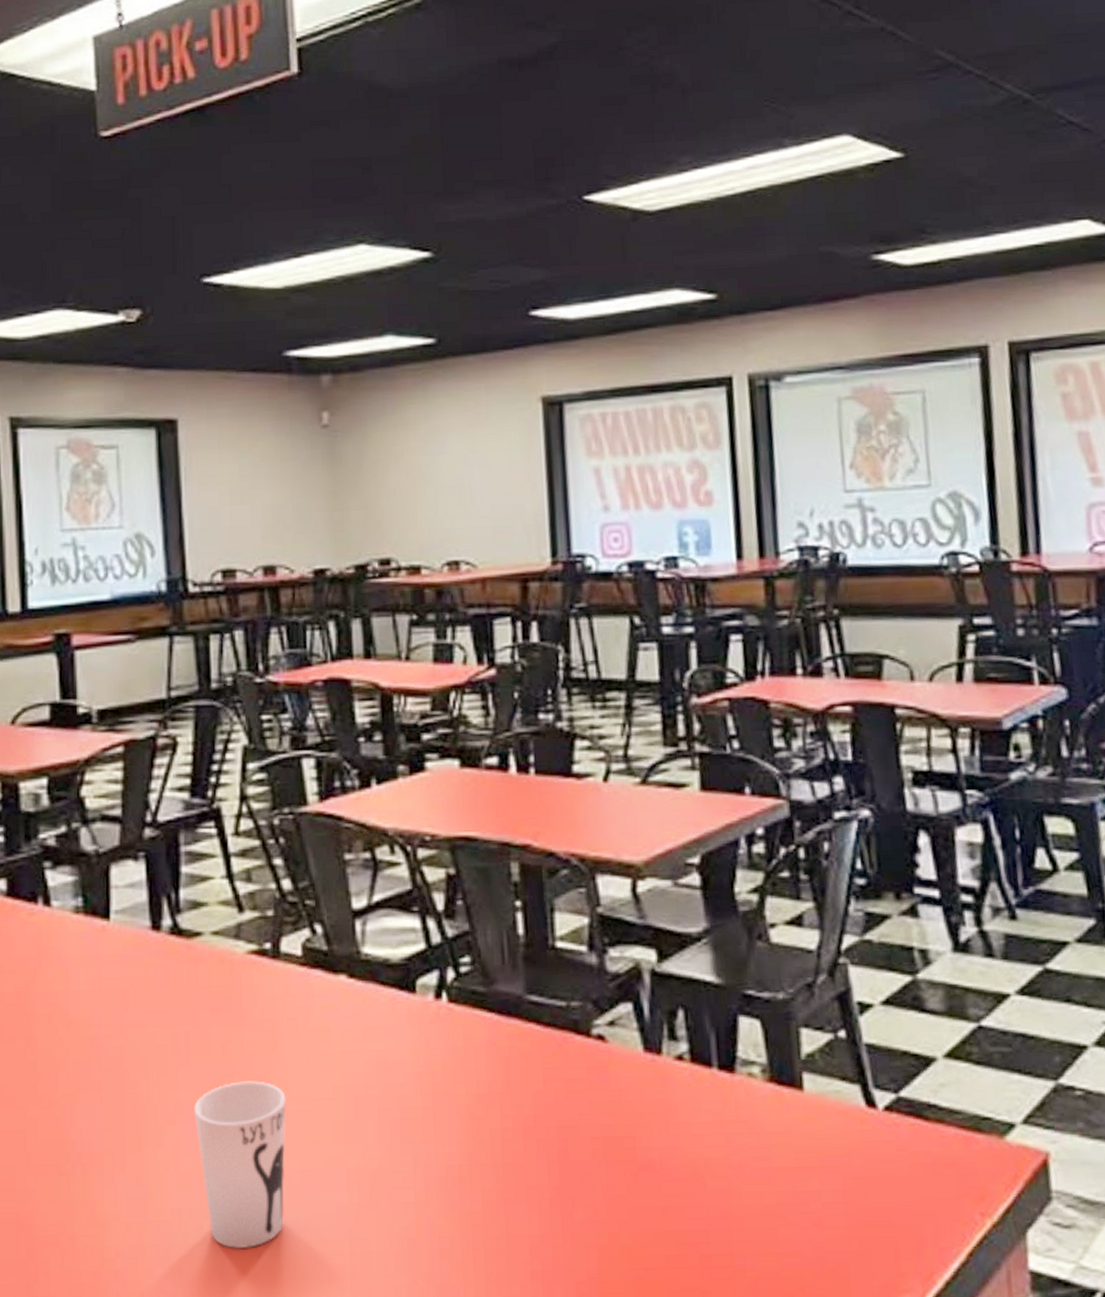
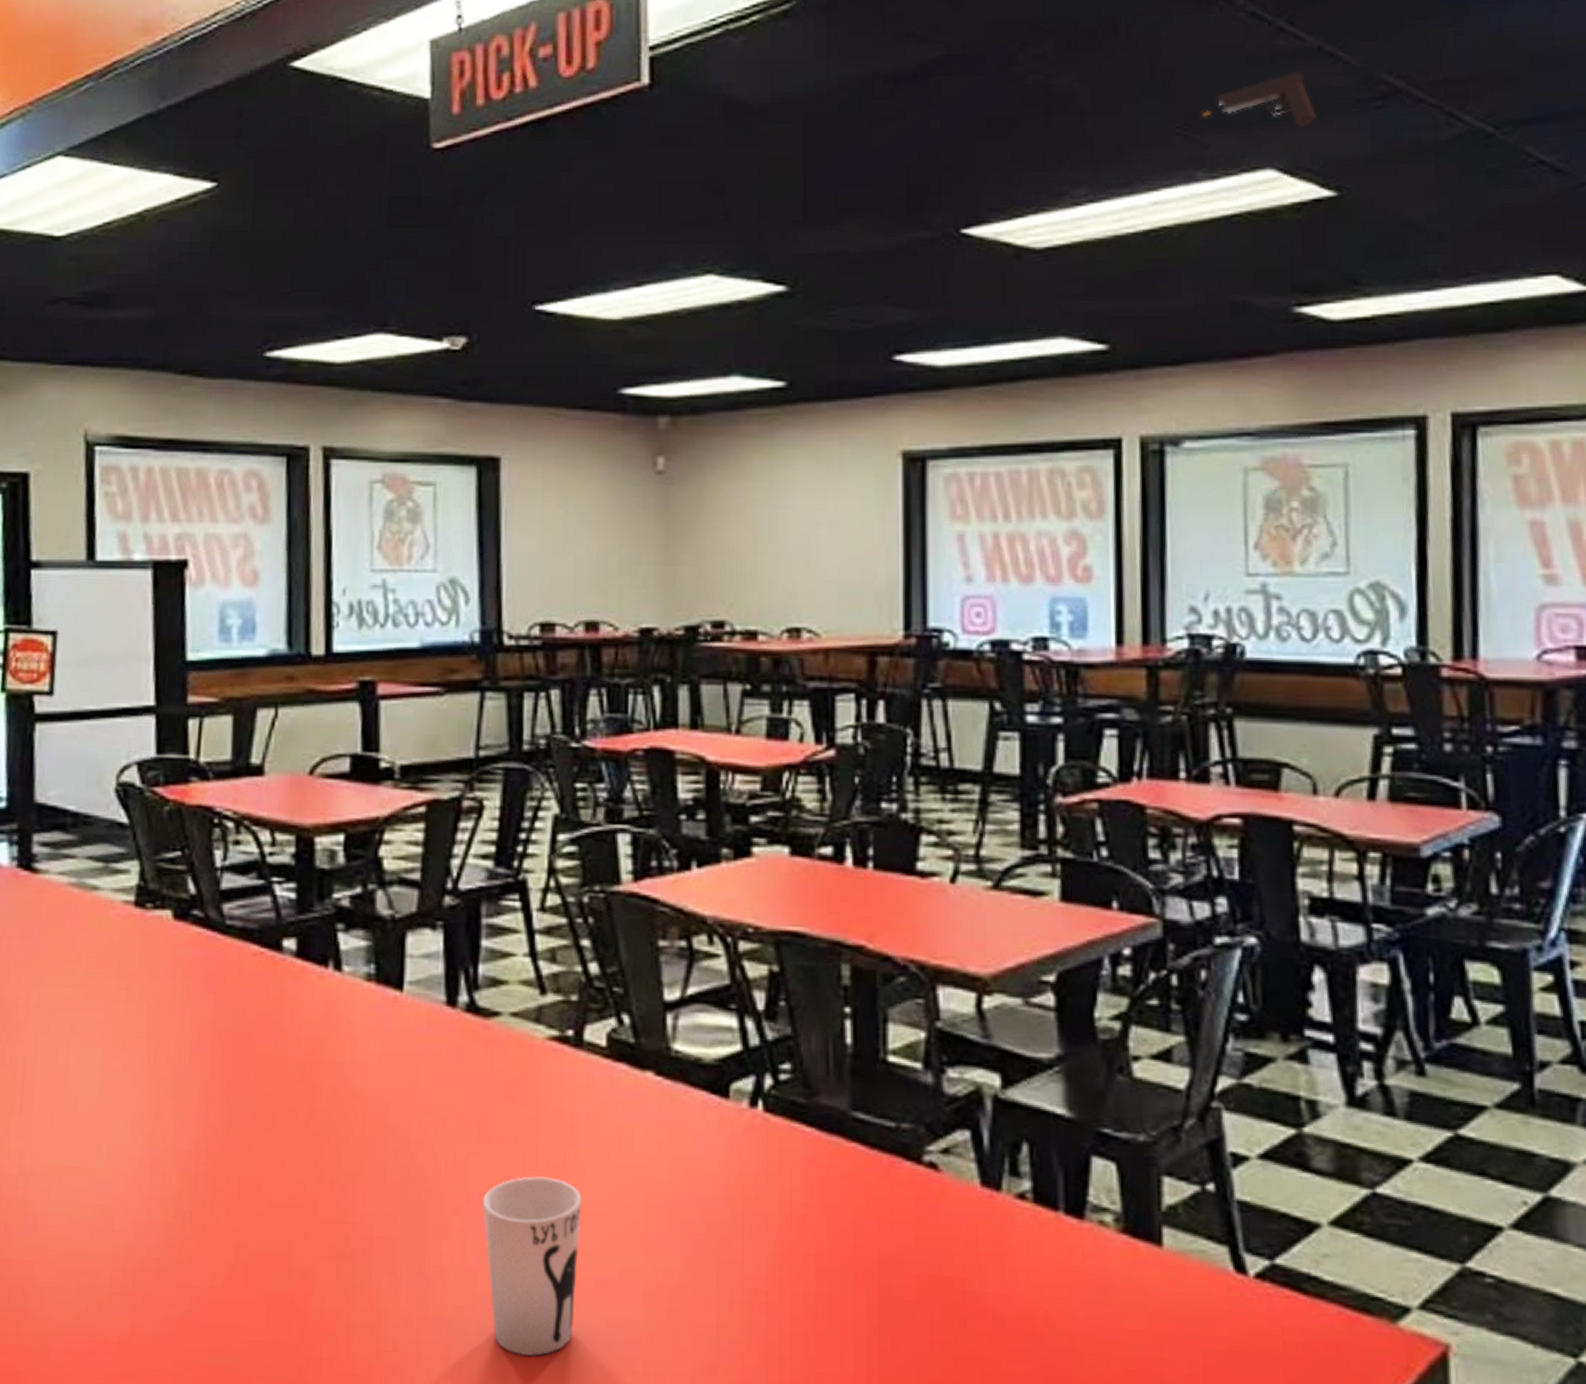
security camera: none [786,49,884,97] -> present [1202,71,1318,127]

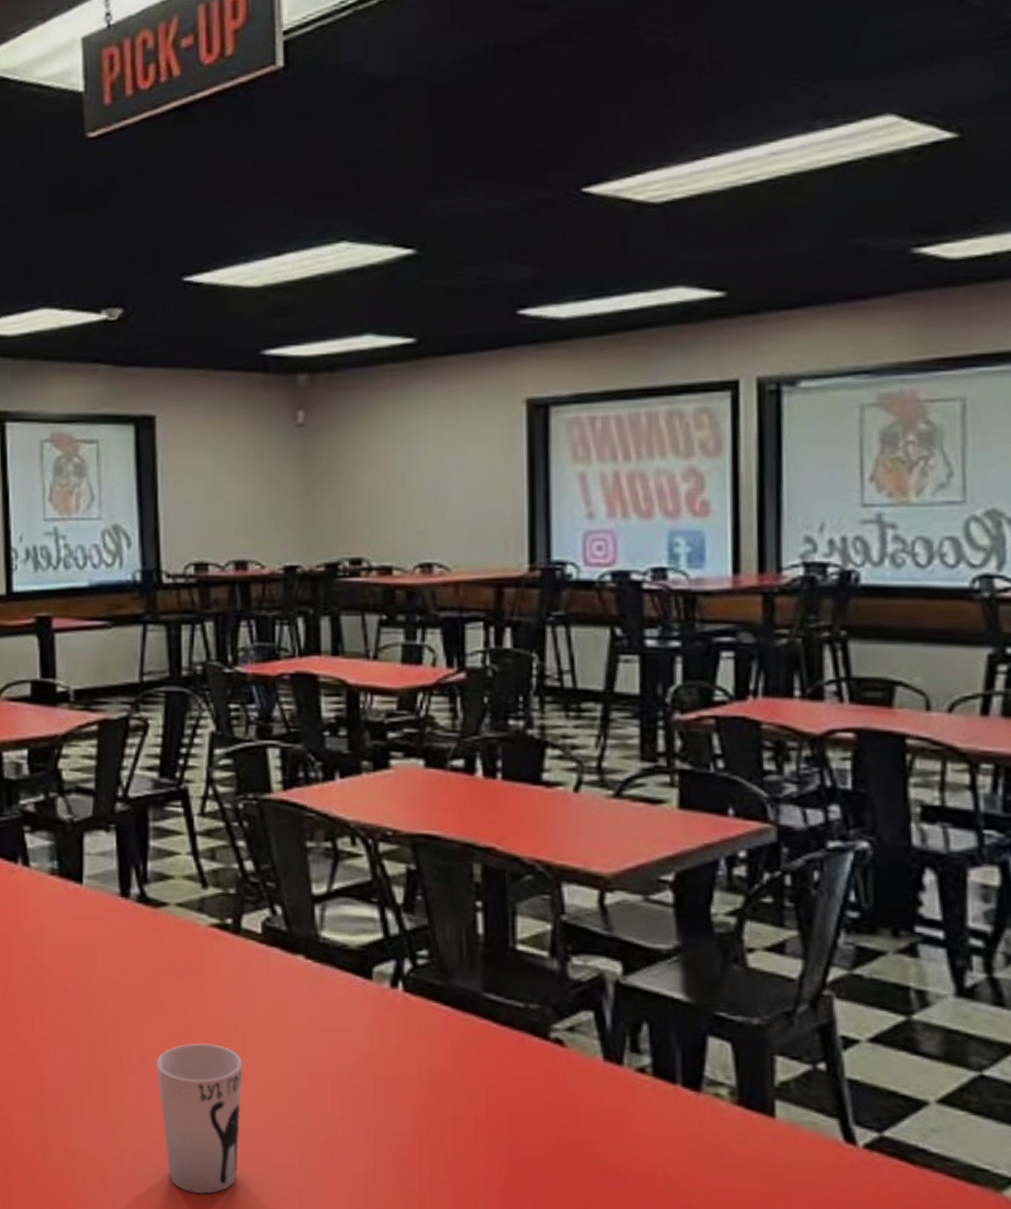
security camera: present [1202,71,1318,127] -> none [821,16,939,71]

